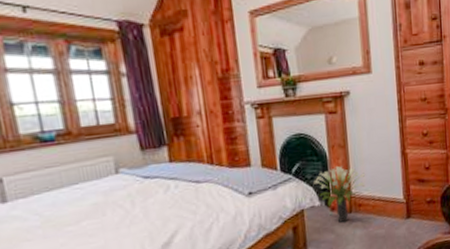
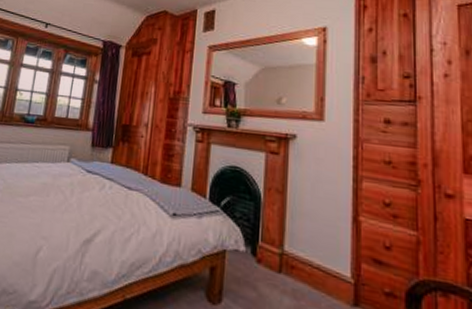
potted plant: present [312,165,366,223] -> none [240,211,304,283]

